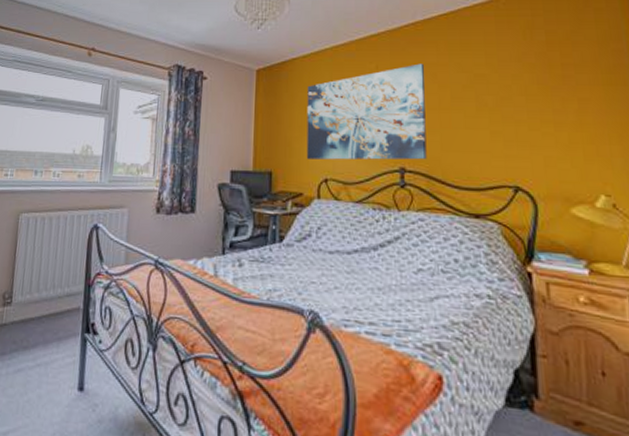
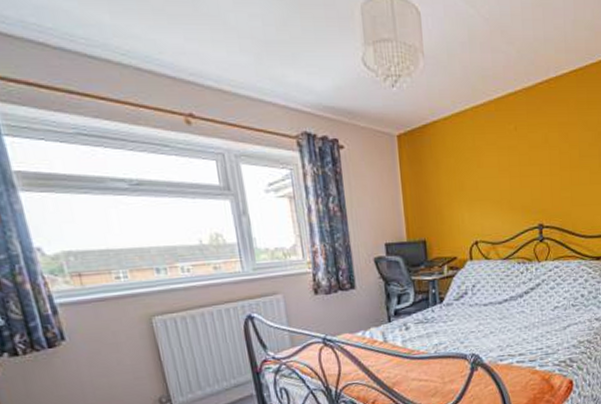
wall art: present [306,63,427,160] -> none [451,123,560,225]

